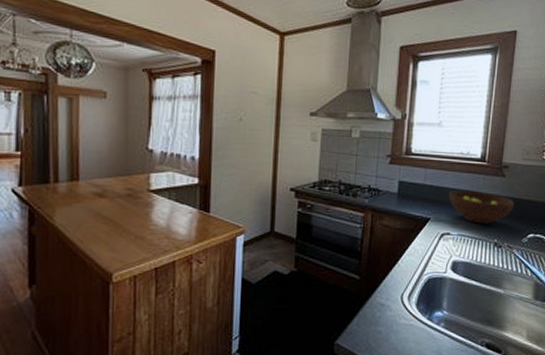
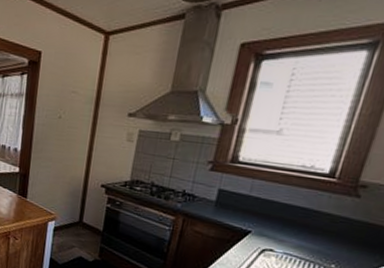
fruit bowl: present [449,189,514,224] -> none [278,205,368,248]

